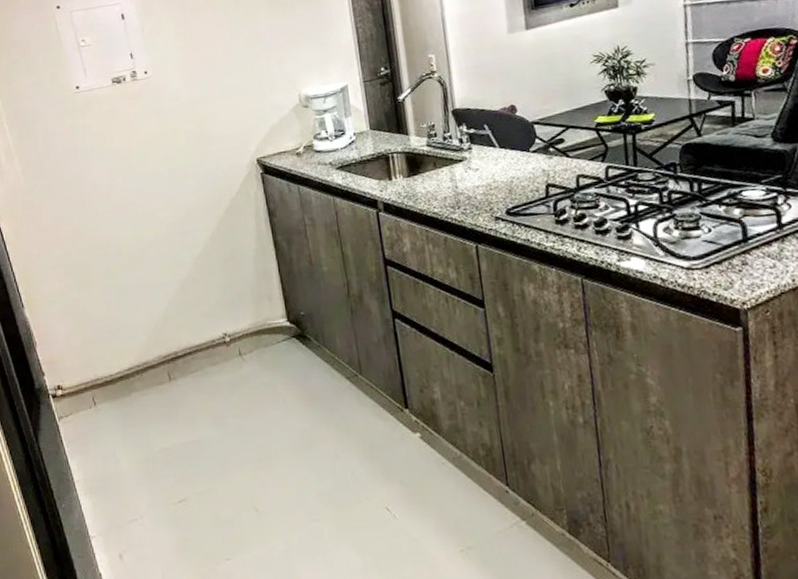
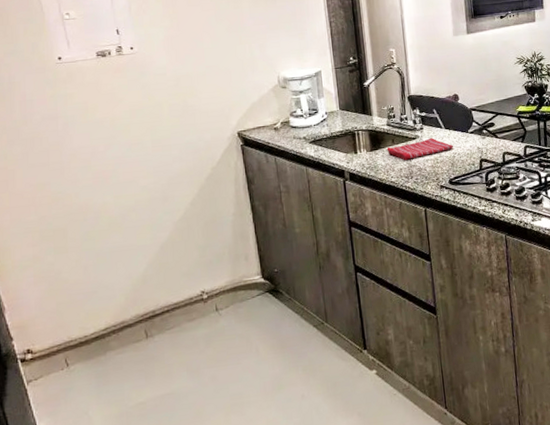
dish towel: none [427,159,512,187] -> present [386,138,454,160]

